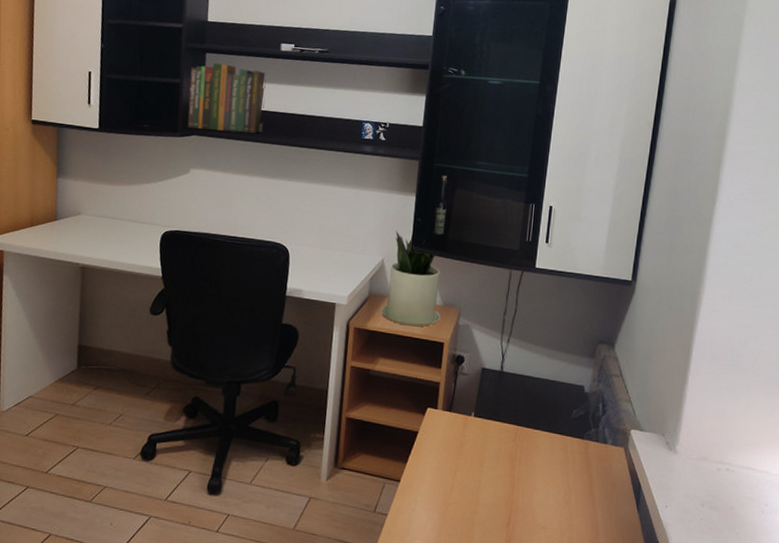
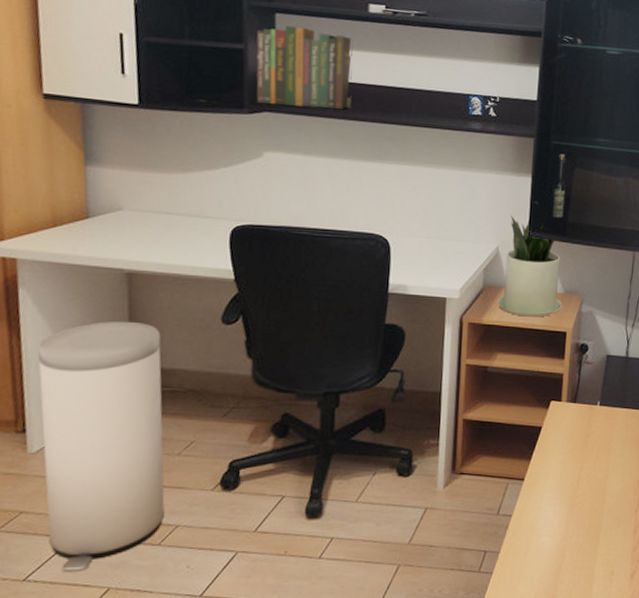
pedal bin: none [9,306,103,517] -> present [37,321,165,572]

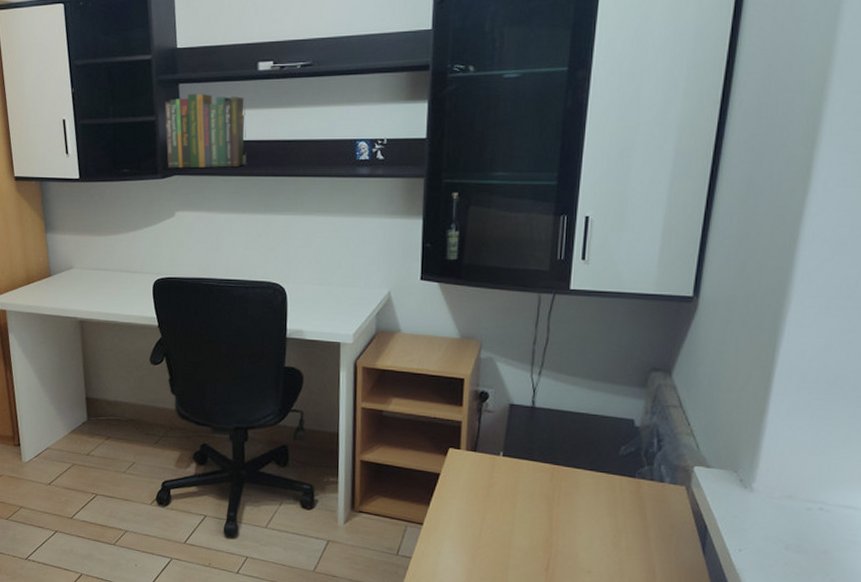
pedal bin: present [37,321,165,572] -> none [23,360,117,558]
planter: present [497,216,562,317] -> none [391,260,459,363]

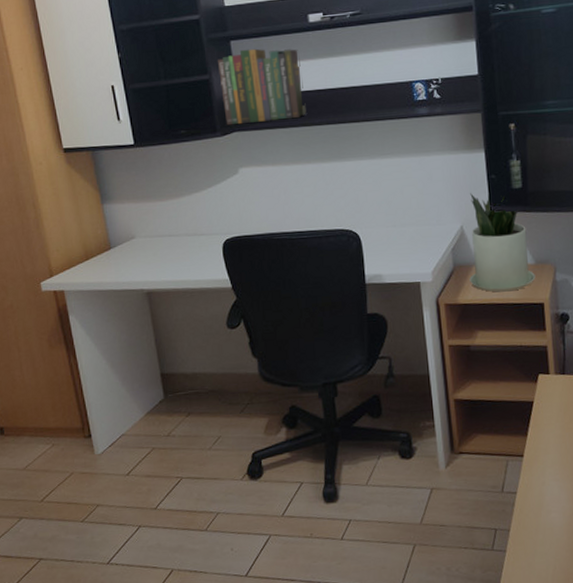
planter: none [391,260,459,363] -> present [469,193,536,292]

